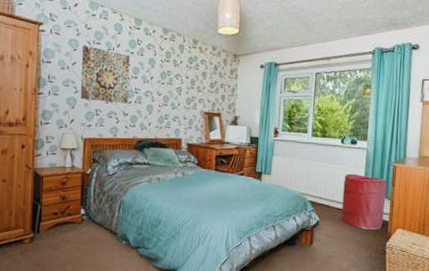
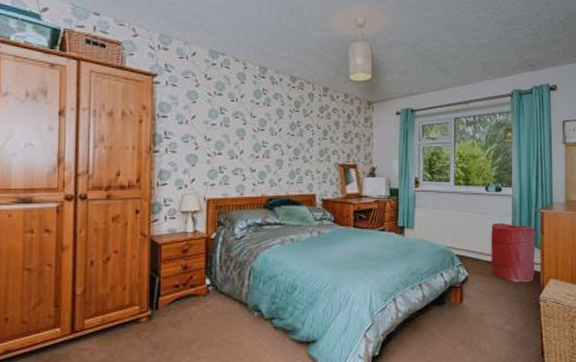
wall art: present [80,45,130,103] -> none [201,97,256,158]

